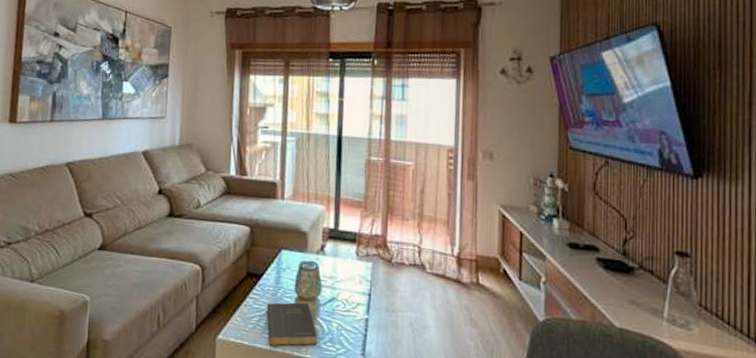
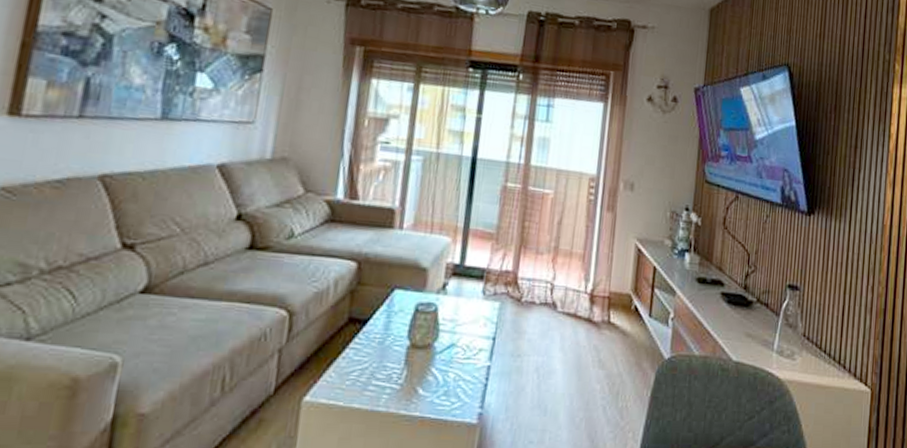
book: present [266,302,317,348] -> none [369,351,430,407]

